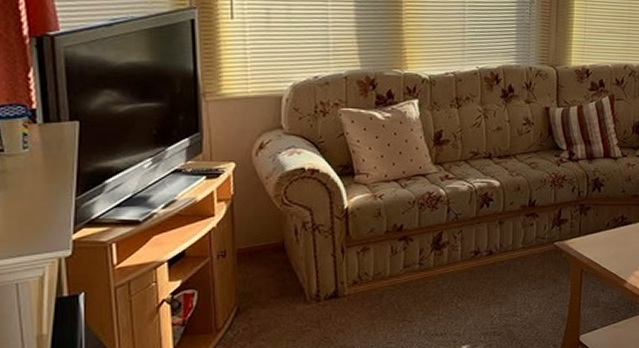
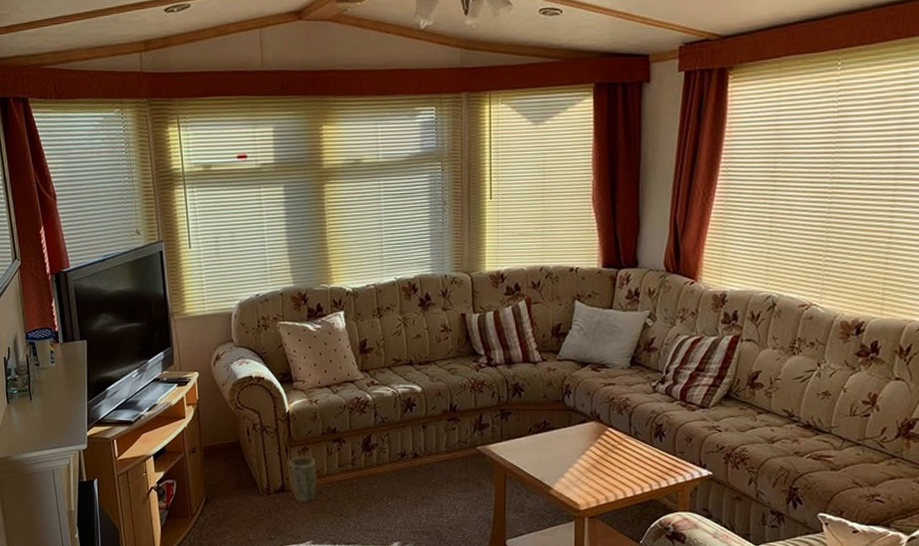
plant pot: none [345,256,379,308] -> present [289,456,318,502]

